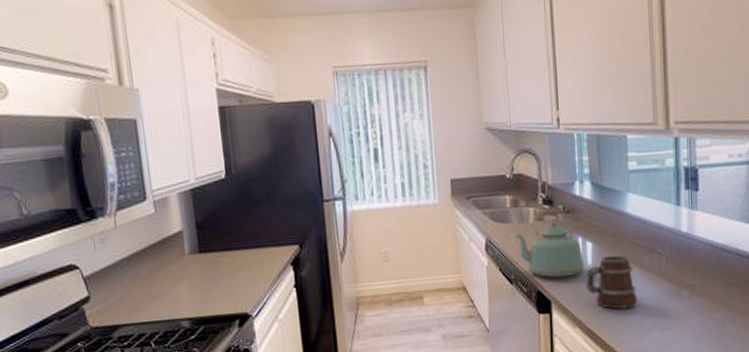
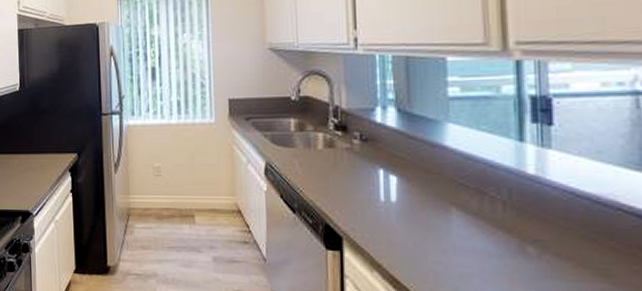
kettle: present [515,209,585,278] -> none [300,136,387,212]
mug: present [585,255,637,309] -> none [387,193,459,258]

